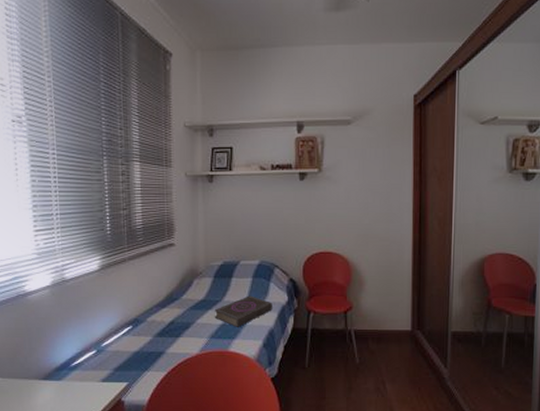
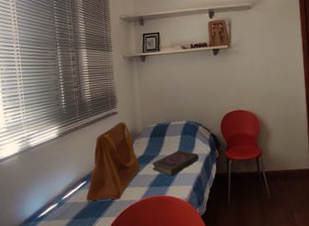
tote bag: none [131,257,200,351] -> present [86,122,140,202]

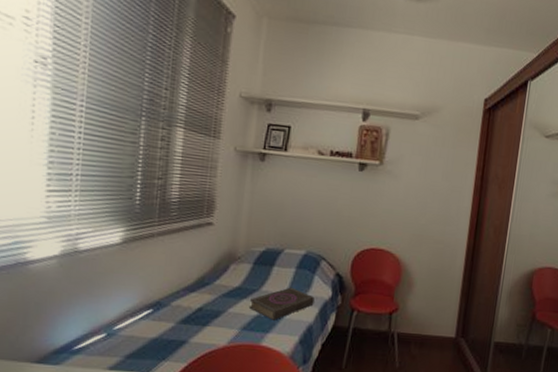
tote bag: present [86,122,140,202] -> none [148,237,233,341]

